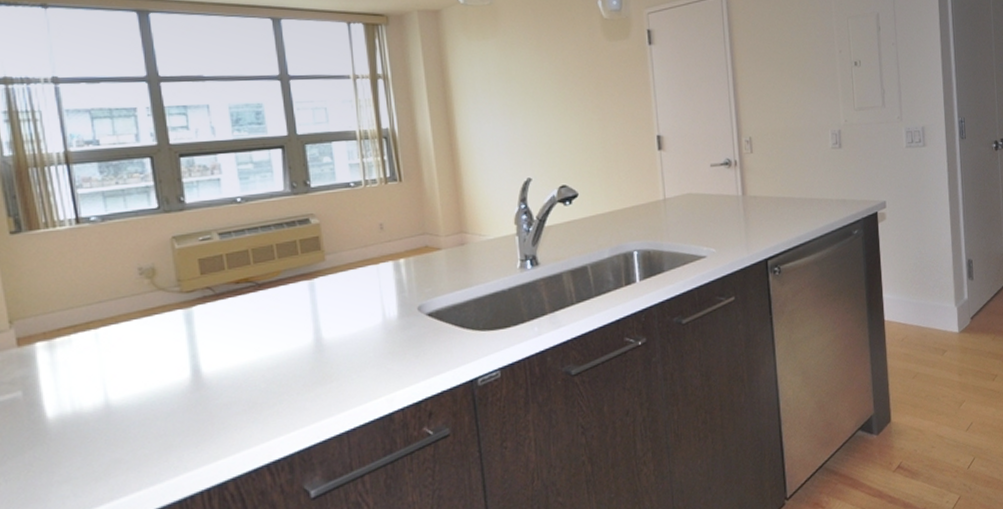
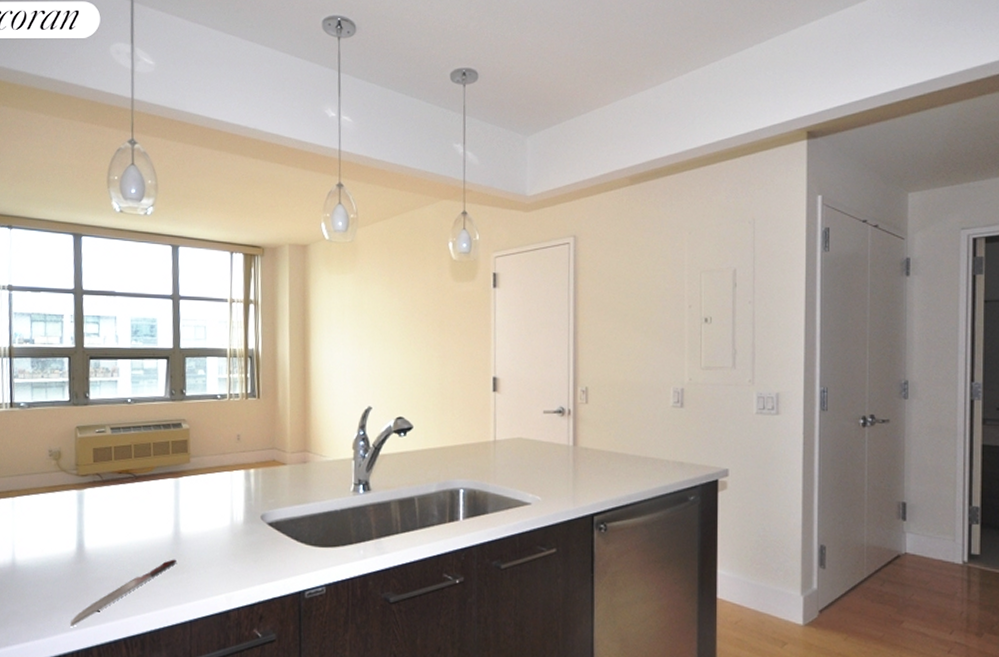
kitchen knife: none [194,368,322,464] -> present [70,559,176,627]

